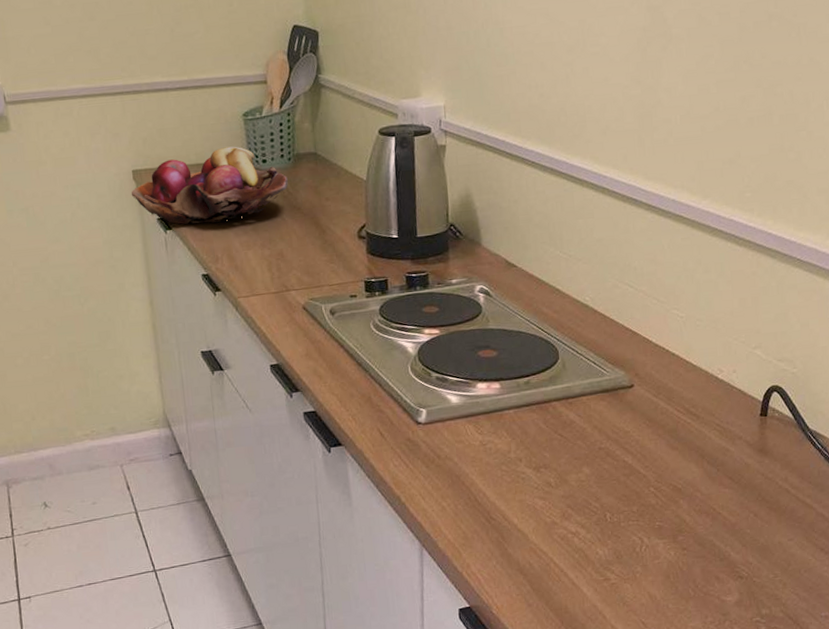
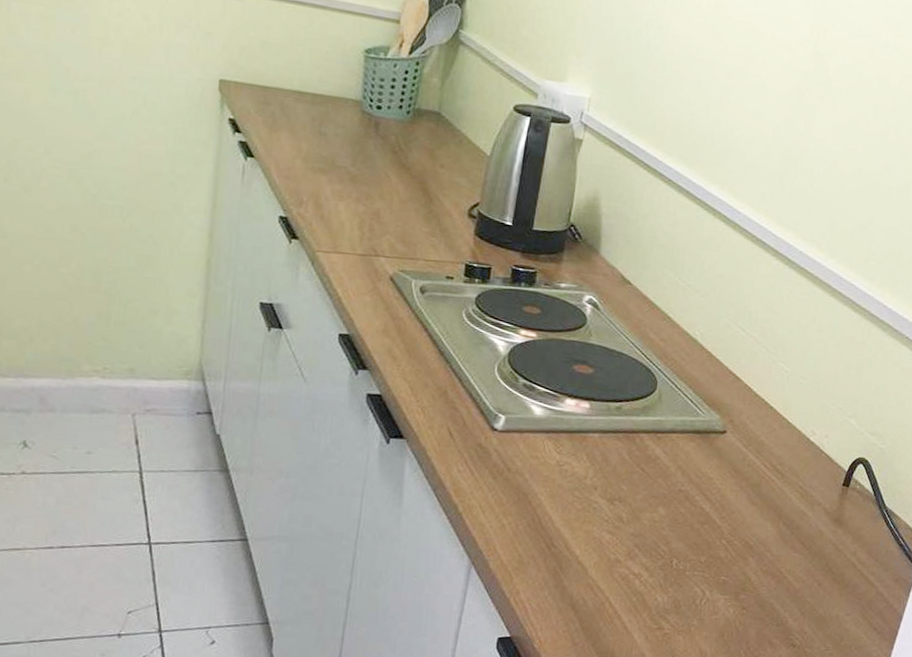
fruit basket: present [131,146,288,224] -> none [212,78,402,165]

